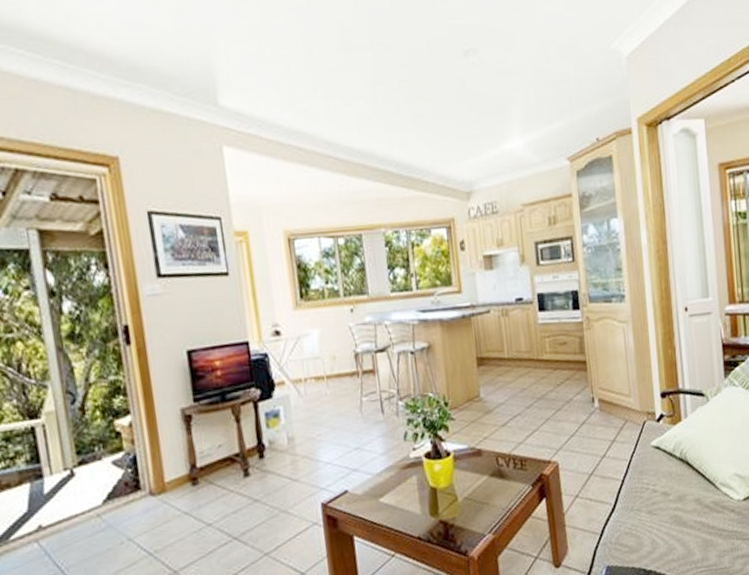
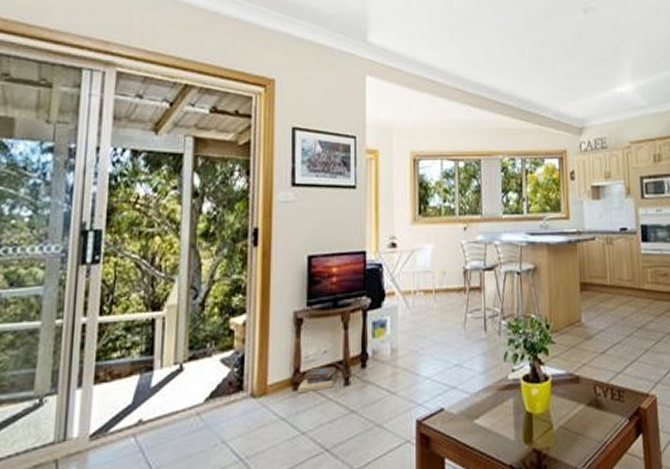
books: none [197,459,237,488] -> present [298,366,338,394]

